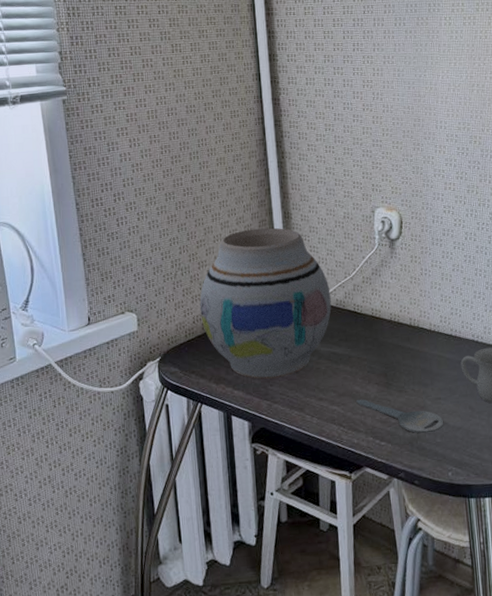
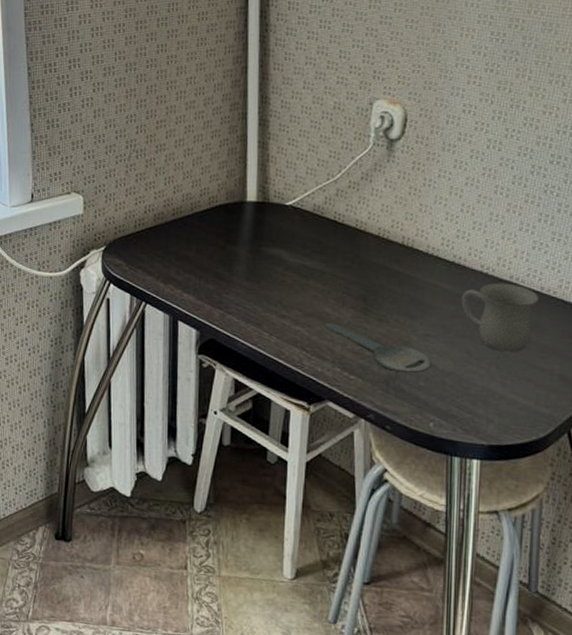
vase: present [200,227,331,379] -> none [153,112,307,286]

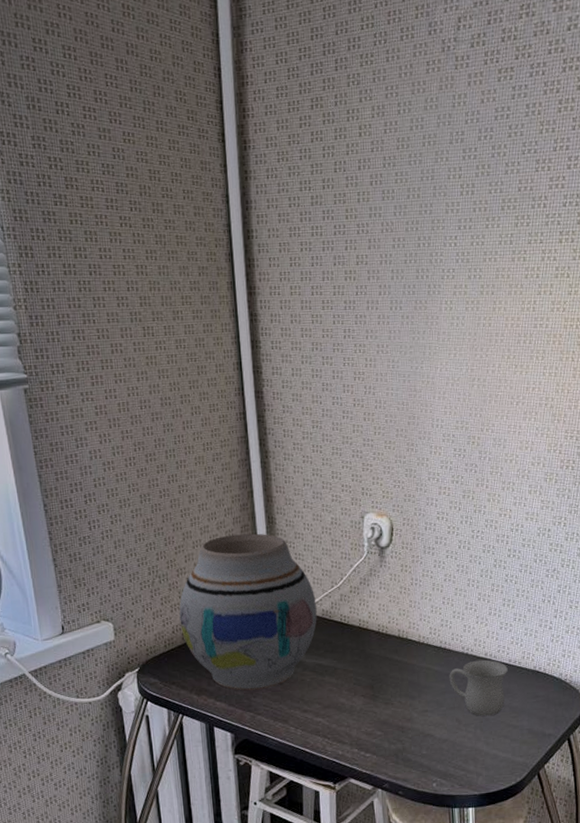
vase: none [153,112,307,286] -> present [179,533,317,691]
key: present [325,322,430,374] -> none [342,711,429,746]

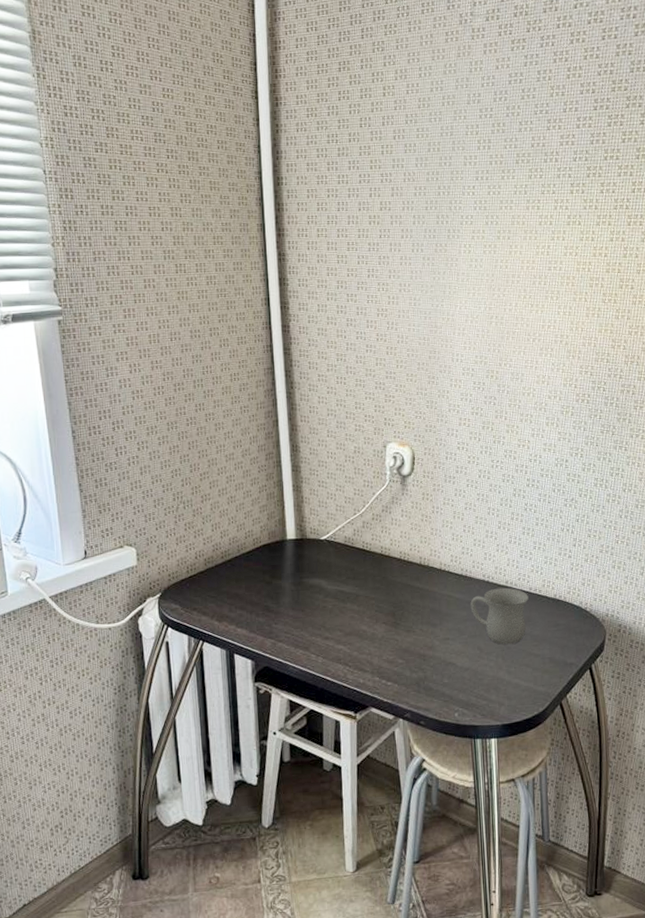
vase: present [179,533,317,691] -> none [202,461,340,617]

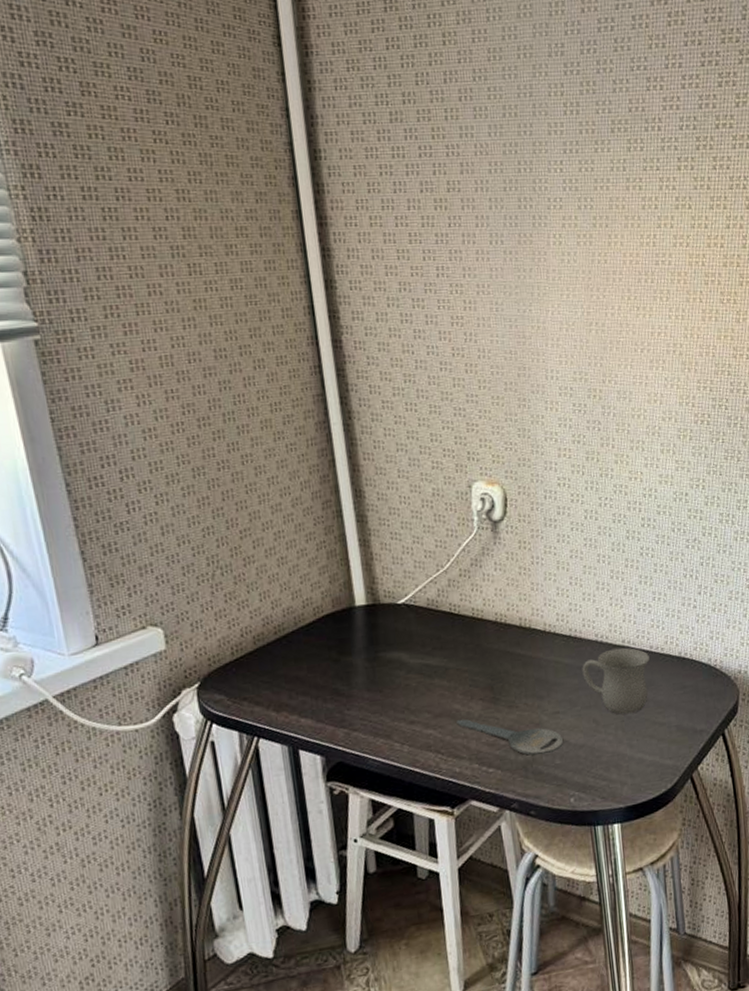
key: none [363,638,451,674] -> present [457,719,563,756]

